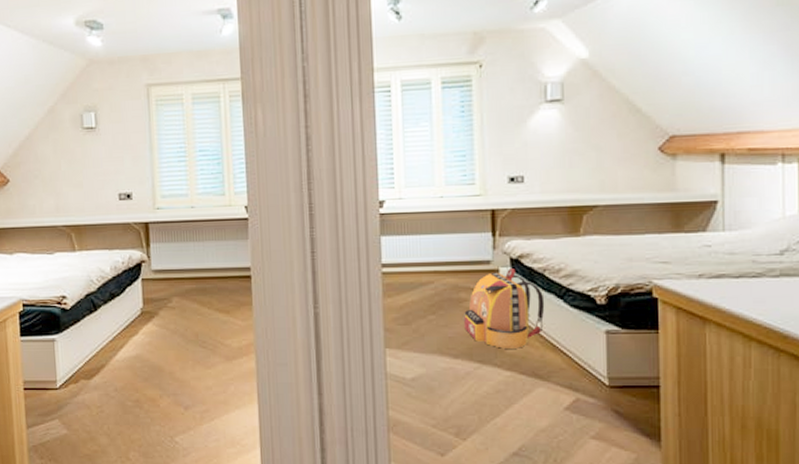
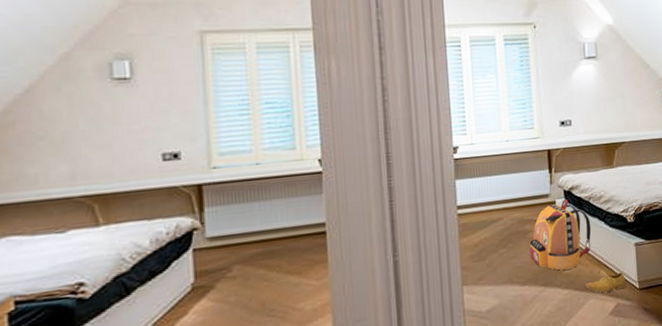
shoe: none [534,357,591,383] -> present [586,271,627,293]

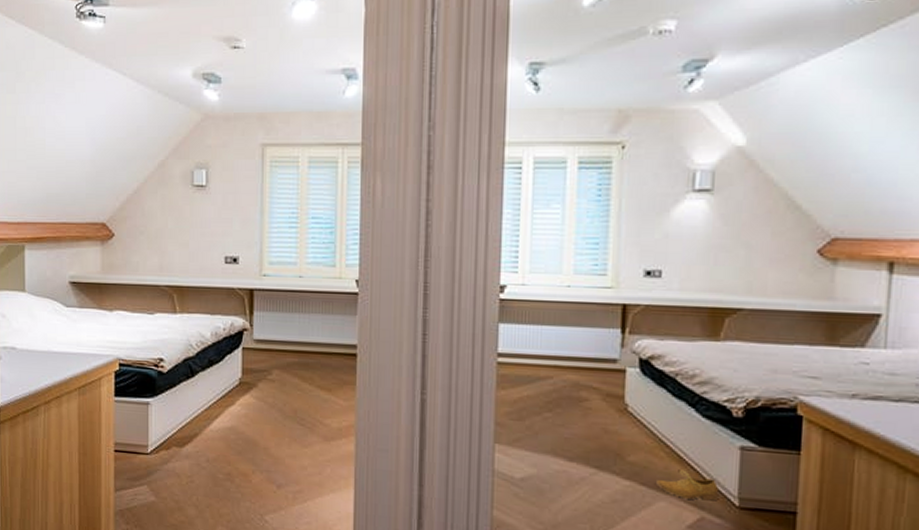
backpack: present [528,199,592,271] -> none [581,370,674,457]

